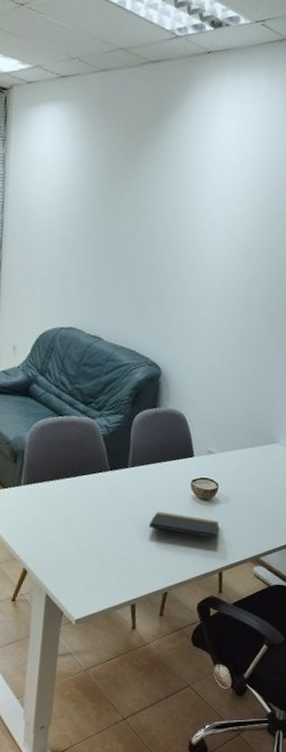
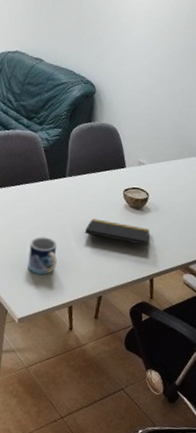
mug: none [85,532,119,572] -> present [27,237,57,275]

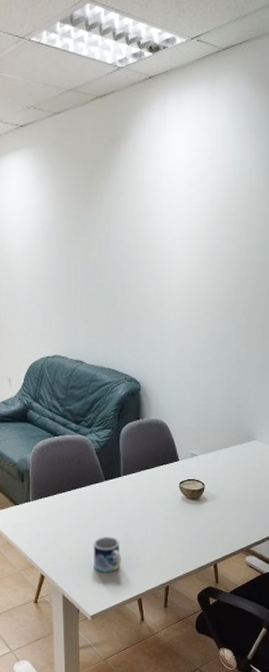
notepad: present [85,218,150,246] -> none [146,513,209,534]

